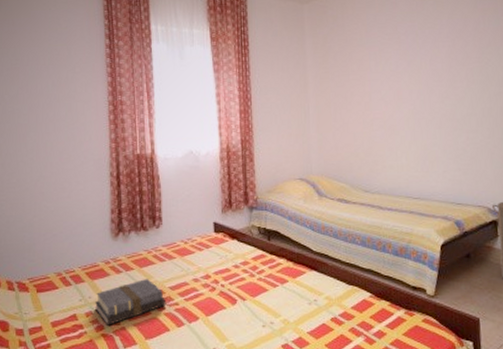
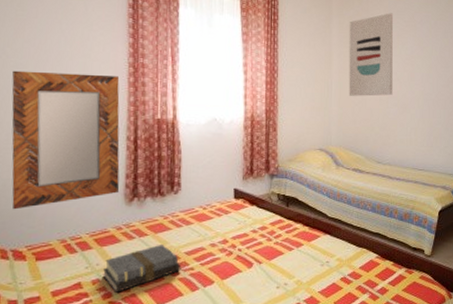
home mirror: none [10,114,106,245] -> present [11,70,120,210]
wall art: none [324,26,378,120] -> present [349,13,394,96]

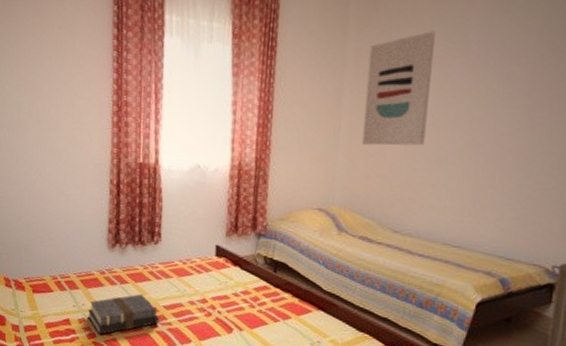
home mirror: present [11,70,120,210] -> none [11,108,104,243]

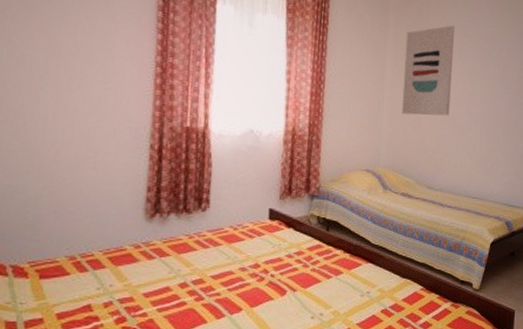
book: present [88,293,159,335] -> none [117,265,205,317]

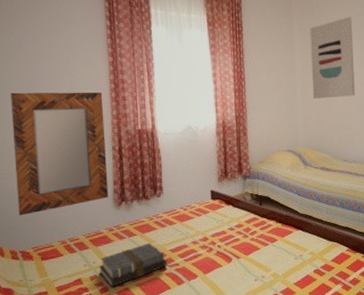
home mirror: none [13,62,145,221] -> present [11,92,109,216]
book: none [117,265,205,317] -> present [100,242,167,287]

